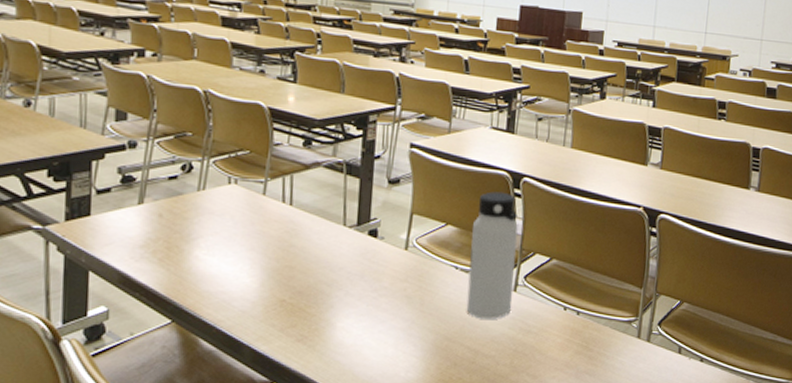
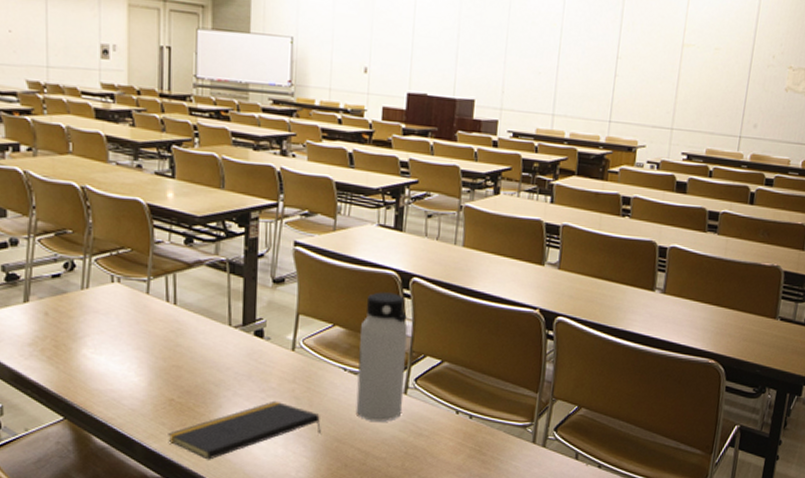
notepad: none [277,300,432,362] -> present [168,400,321,460]

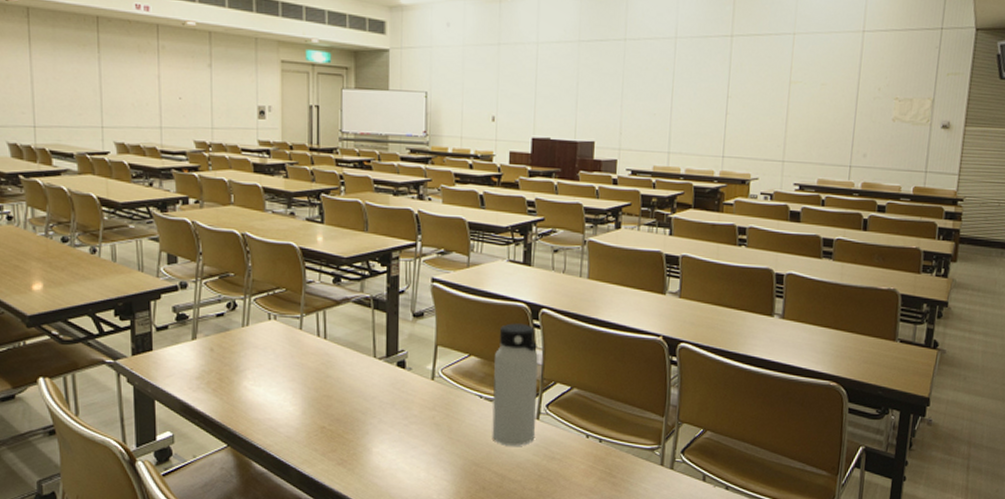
notepad: present [168,400,321,460] -> none [320,427,460,484]

